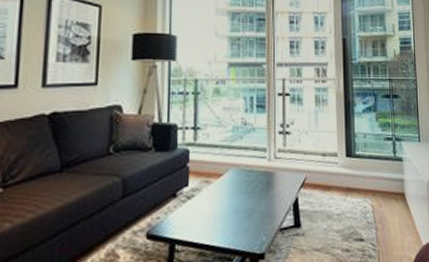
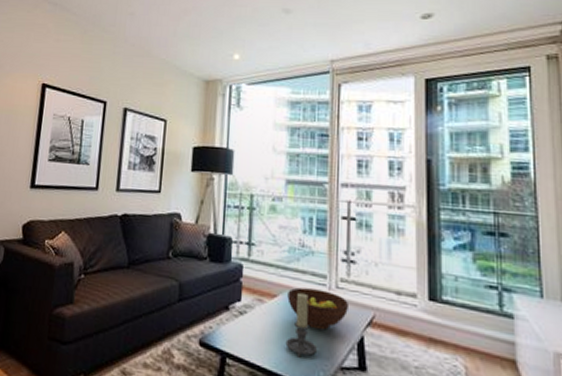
fruit bowl: none [232,162,285,199] -> present [287,287,348,330]
candle holder: none [232,168,261,229] -> present [285,292,318,358]

